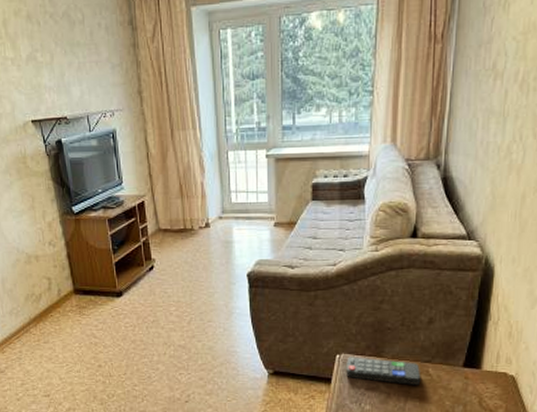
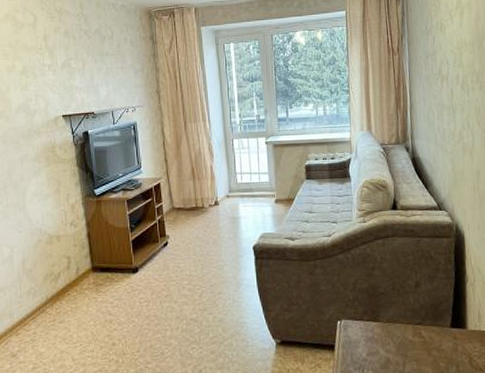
remote control: present [346,357,421,385] -> none [347,322,416,348]

